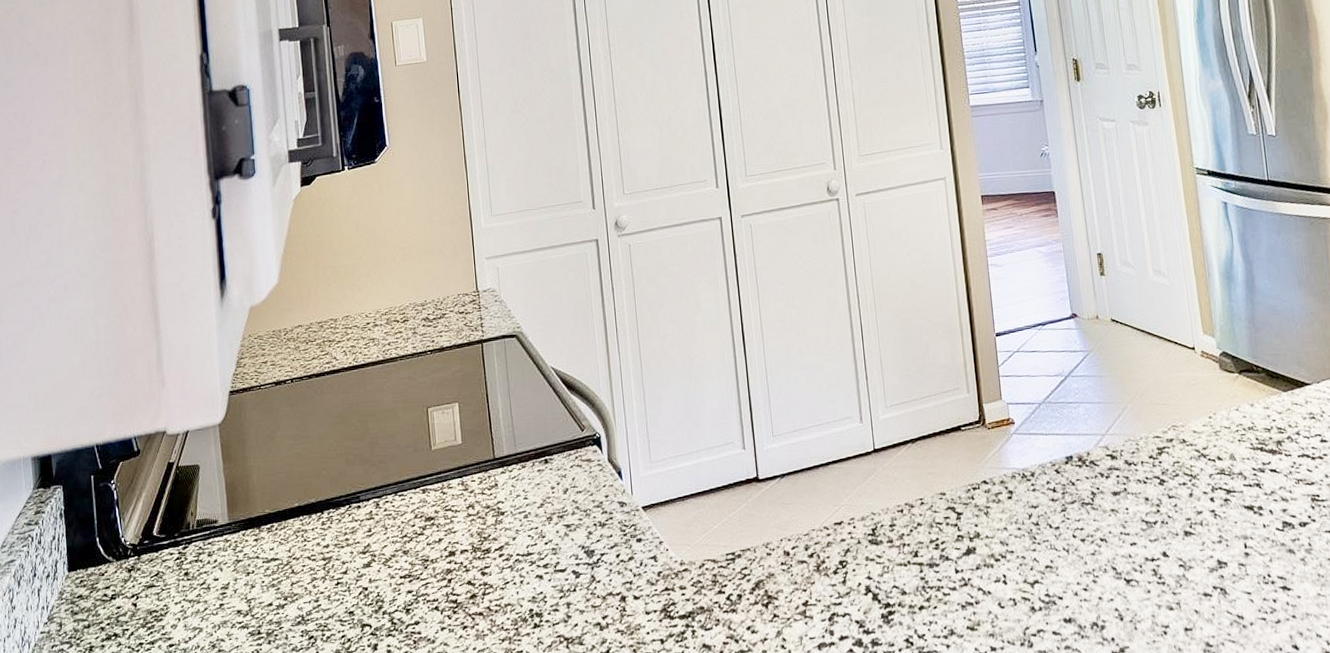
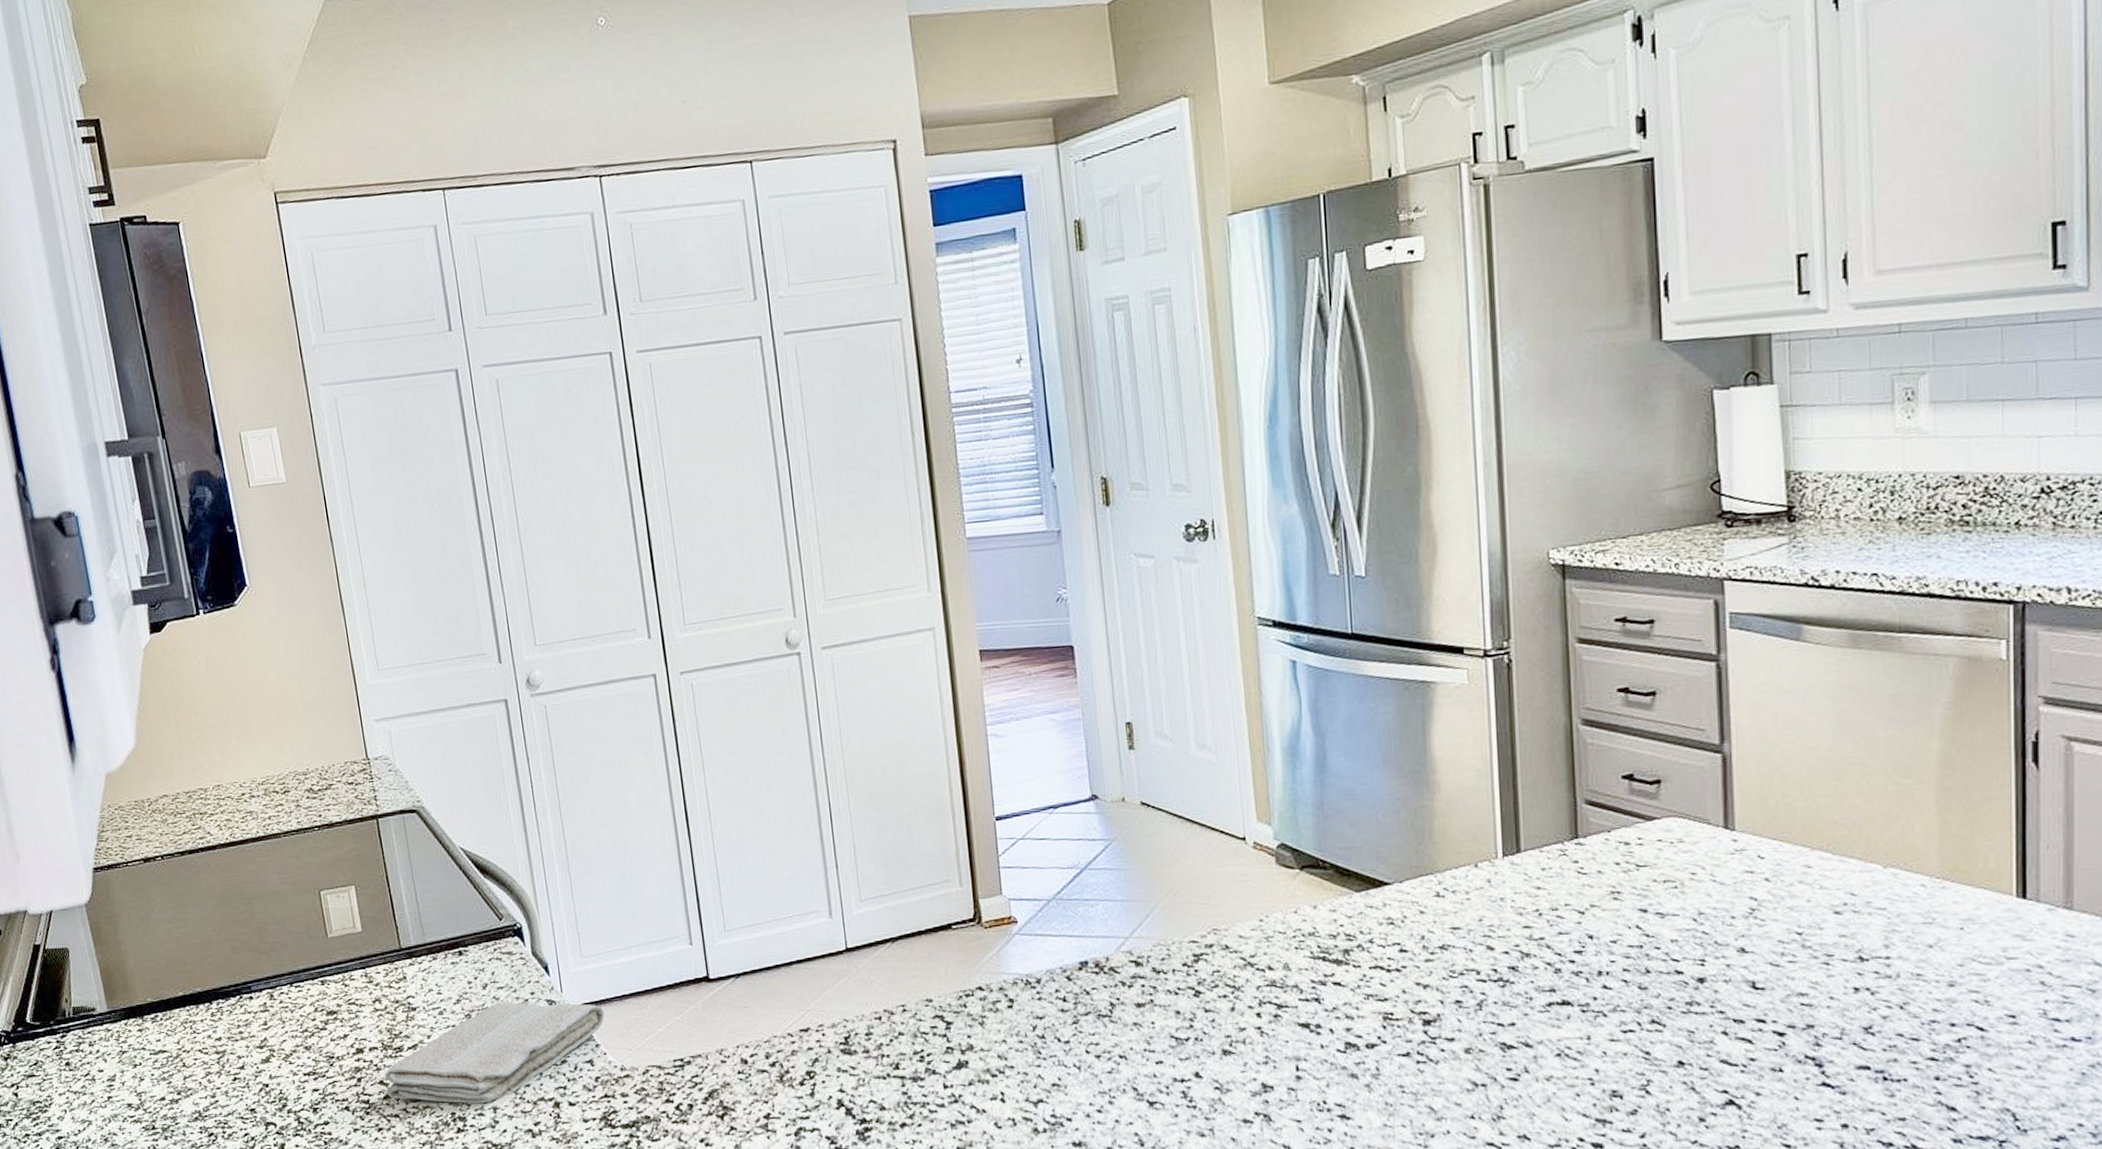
washcloth: none [473,504,668,601] -> present [385,1002,605,1104]

